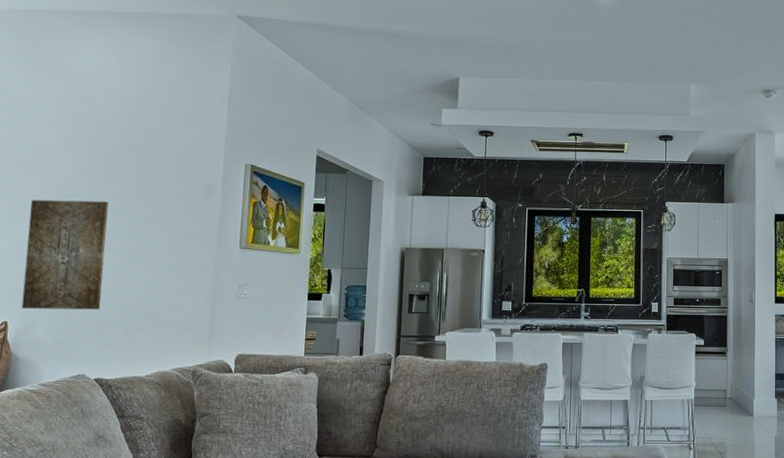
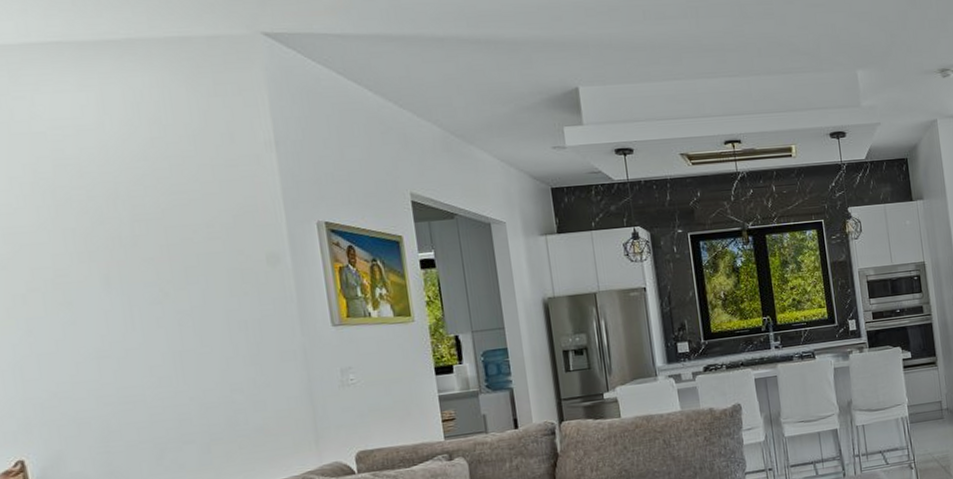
wall art: present [21,199,108,310] -> none [18,291,156,441]

